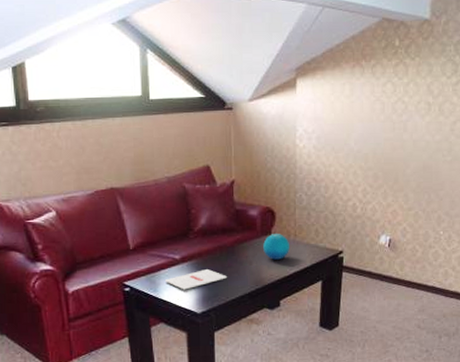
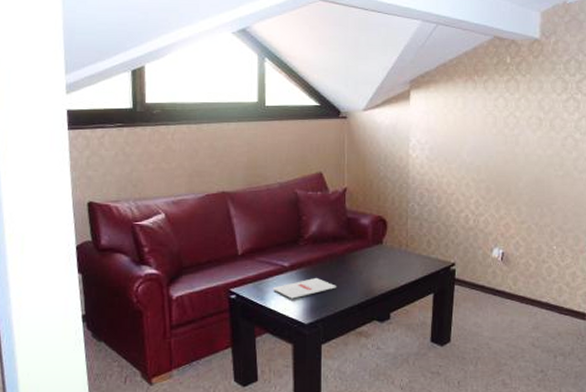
decorative orb: present [263,234,290,260] -> none [374,243,402,270]

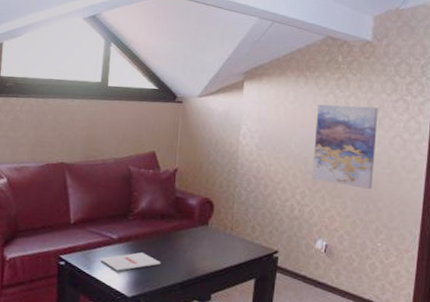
wall art: none [485,108,549,193] -> present [312,104,378,189]

